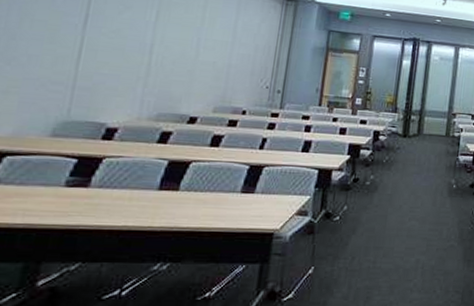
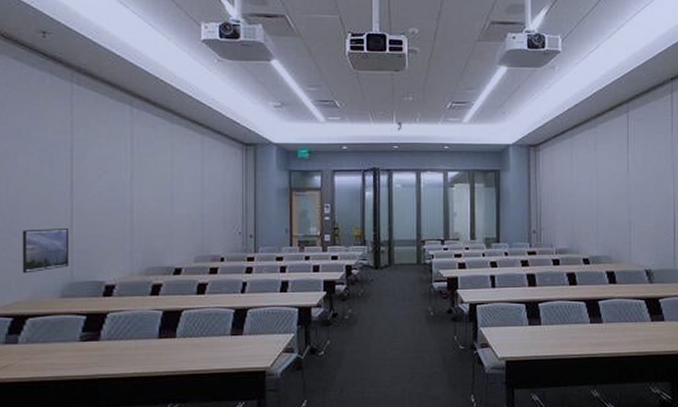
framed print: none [8,59,75,107] -> present [22,228,69,274]

